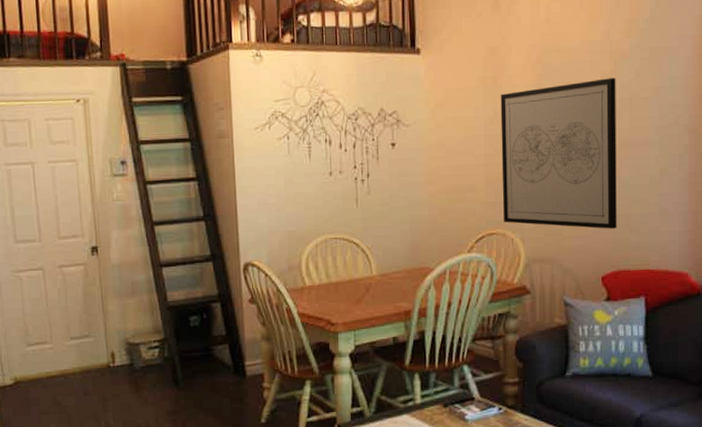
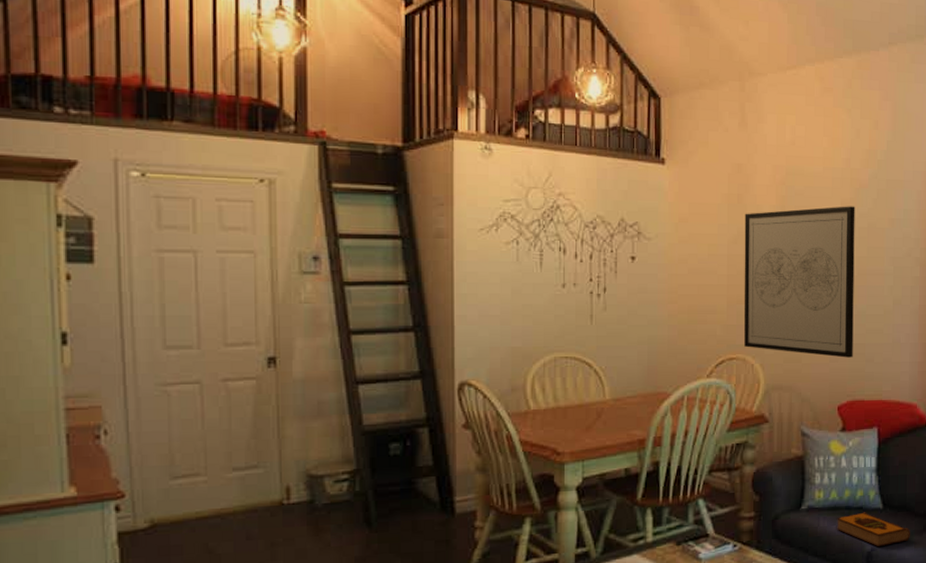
hardback book: none [602,379,683,414] -> present [836,512,910,547]

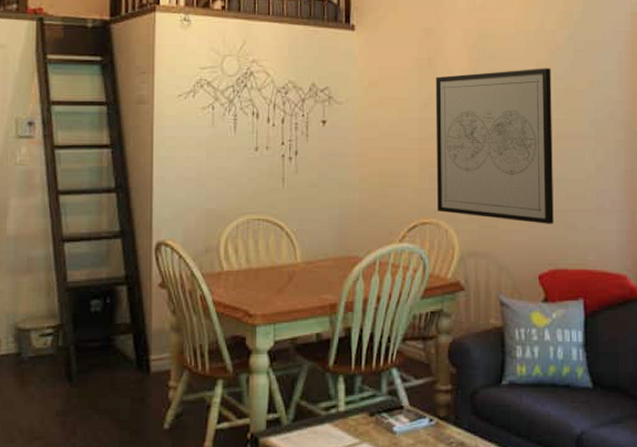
hardback book: present [836,512,910,547] -> none [540,391,625,431]

